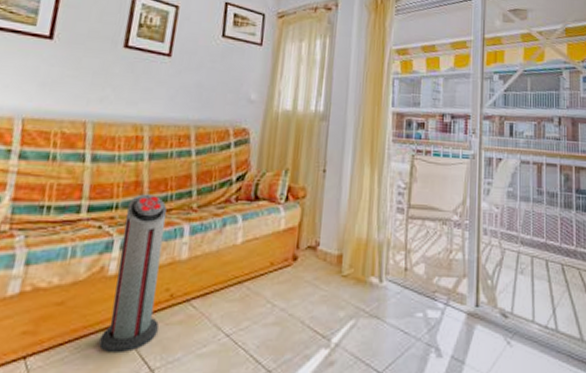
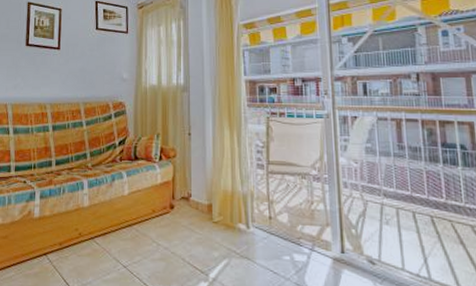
air purifier: present [99,194,167,354] -> none [34,157,73,276]

